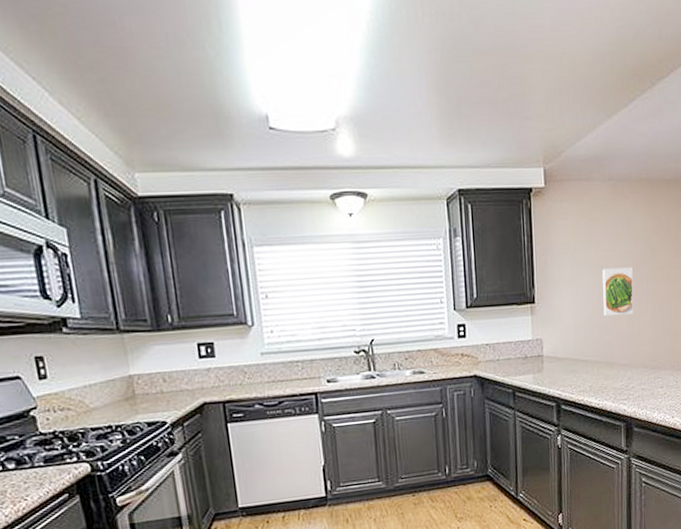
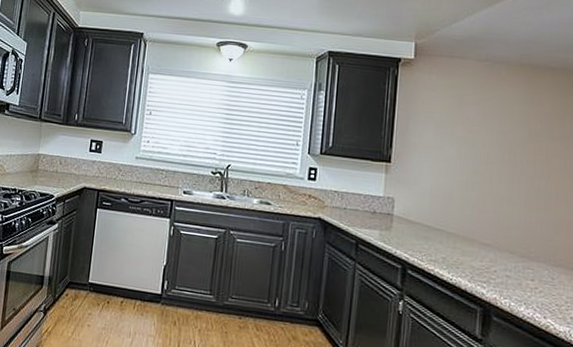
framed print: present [602,267,634,317] -> none [465,143,505,194]

